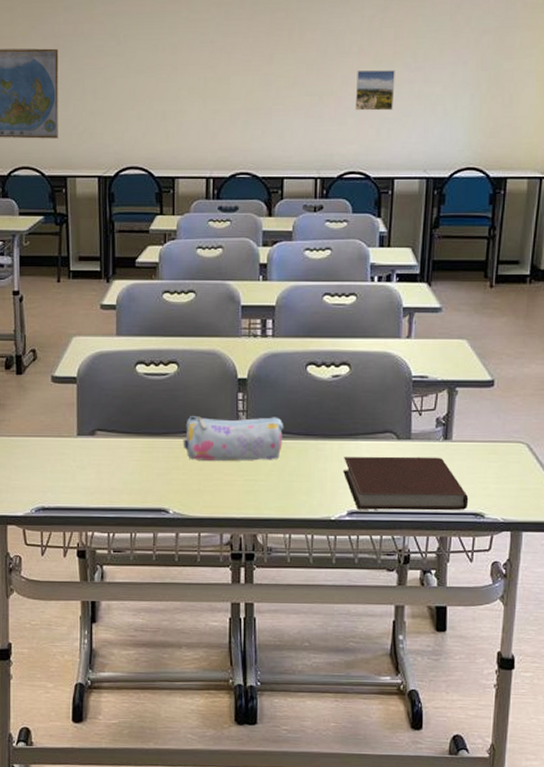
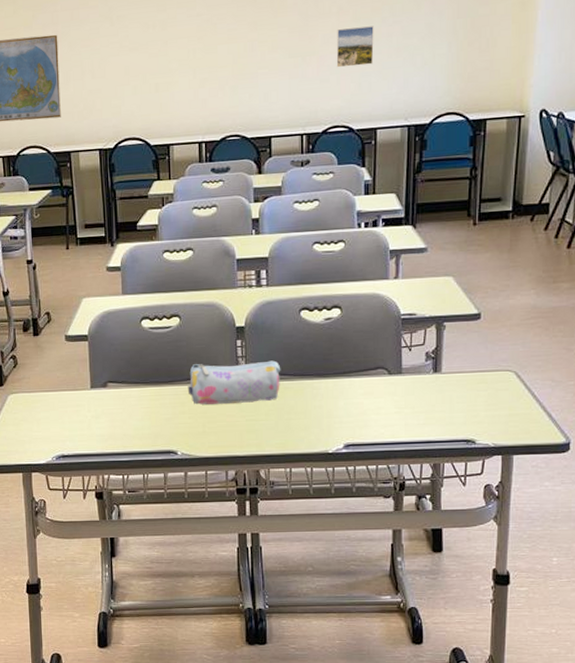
notebook: present [343,456,469,511] -> none [339,389,460,442]

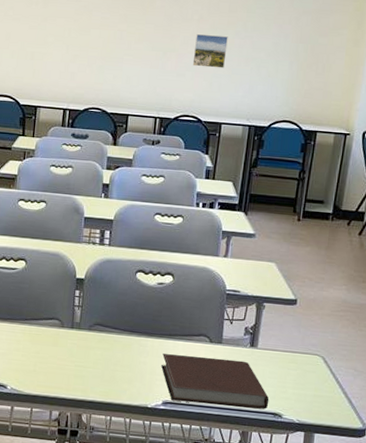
pencil case: present [187,360,281,405] -> none [24,306,113,351]
notebook: none [339,389,460,442] -> present [161,354,269,409]

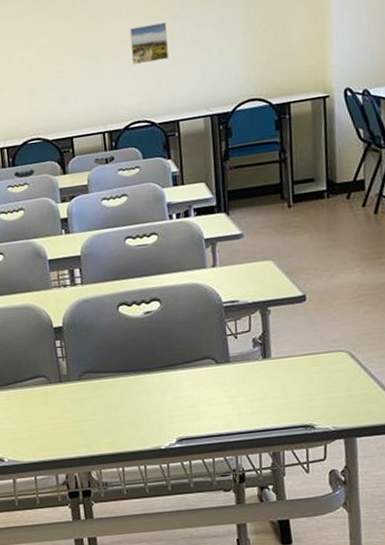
notebook: present [161,354,269,409] -> none [166,375,297,436]

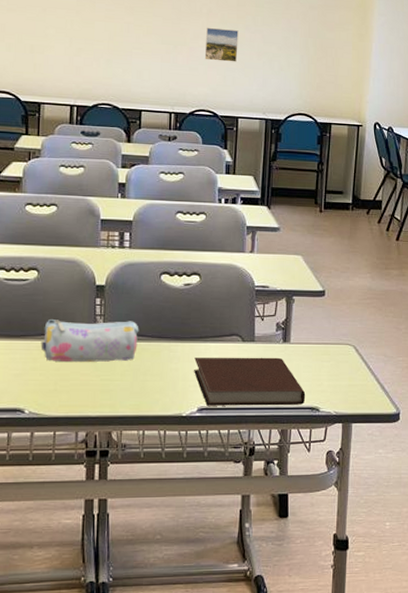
pencil case: none [9,358,105,409] -> present [40,319,139,362]
notebook: none [166,375,297,436] -> present [194,357,306,406]

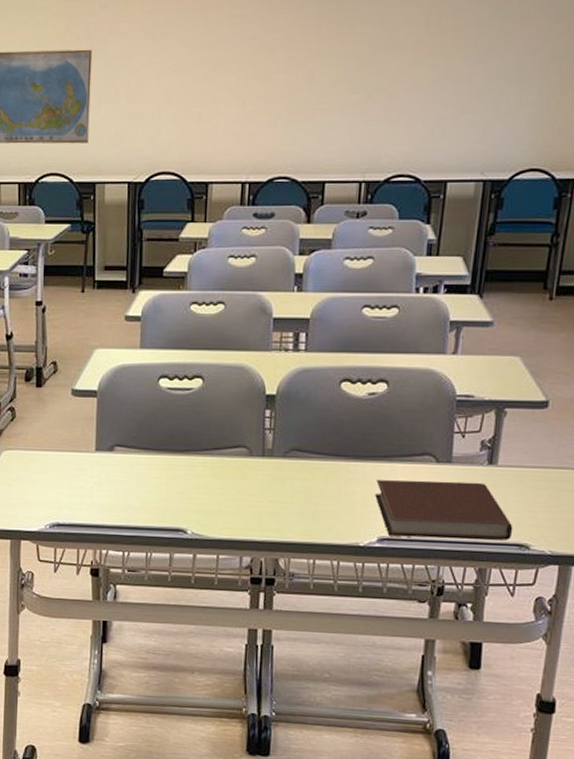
pencil case: present [40,319,139,362] -> none [204,433,313,482]
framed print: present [204,28,239,62] -> none [407,64,454,109]

